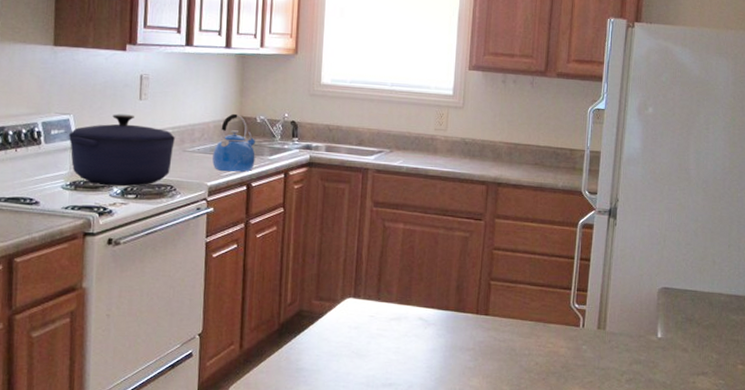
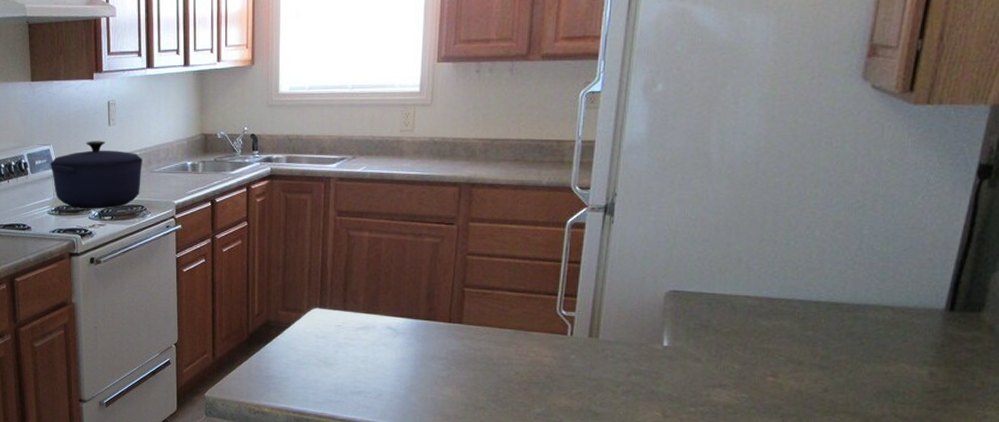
kettle: present [212,113,256,172] -> none [178,131,218,190]

